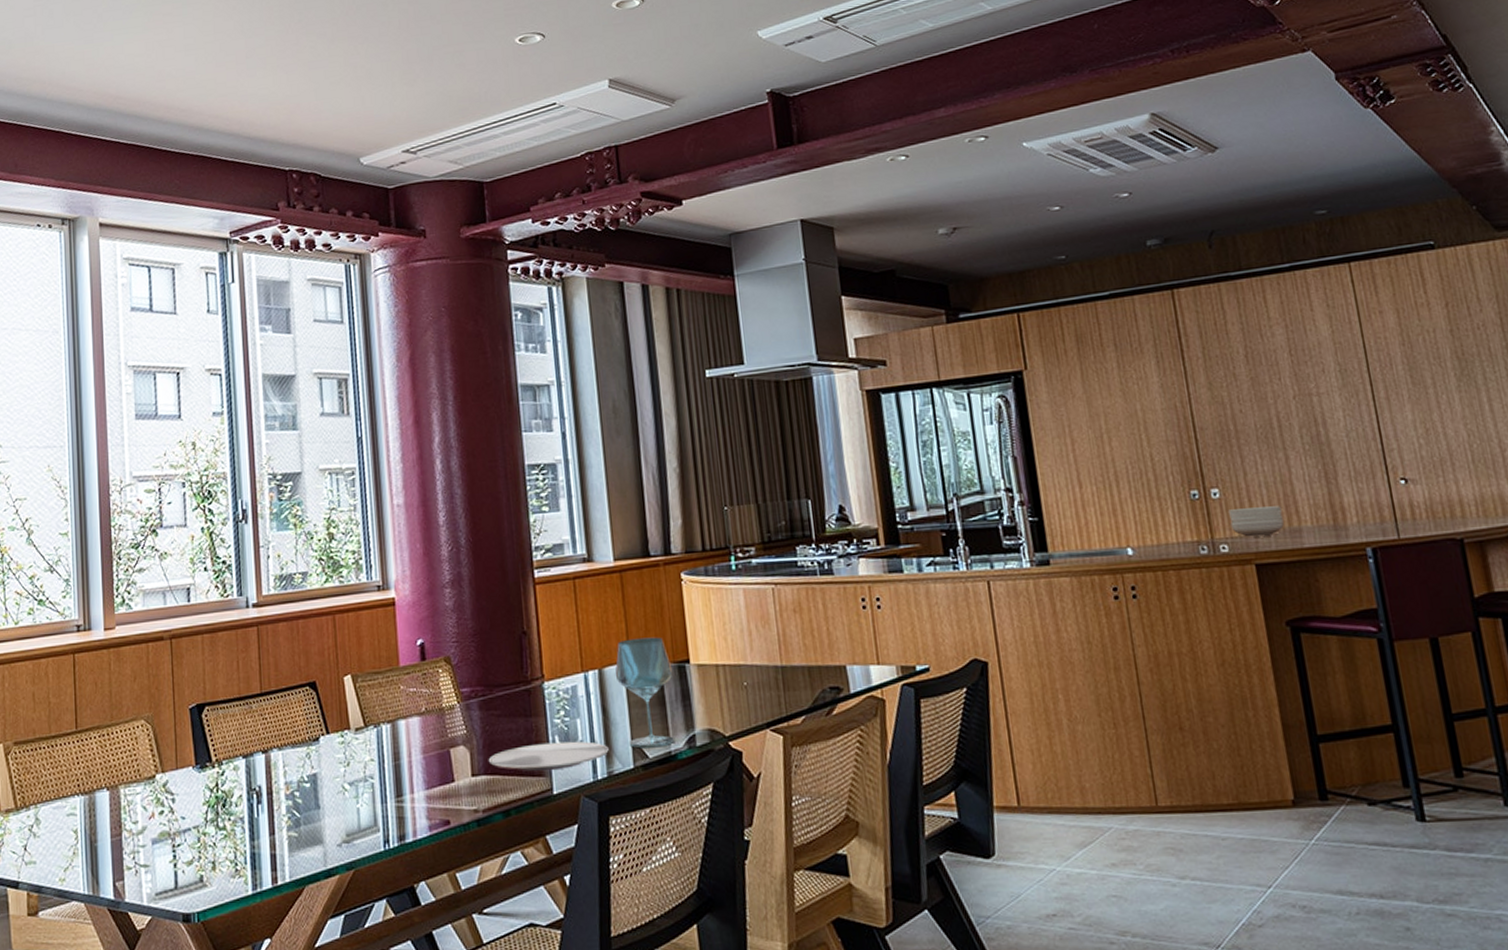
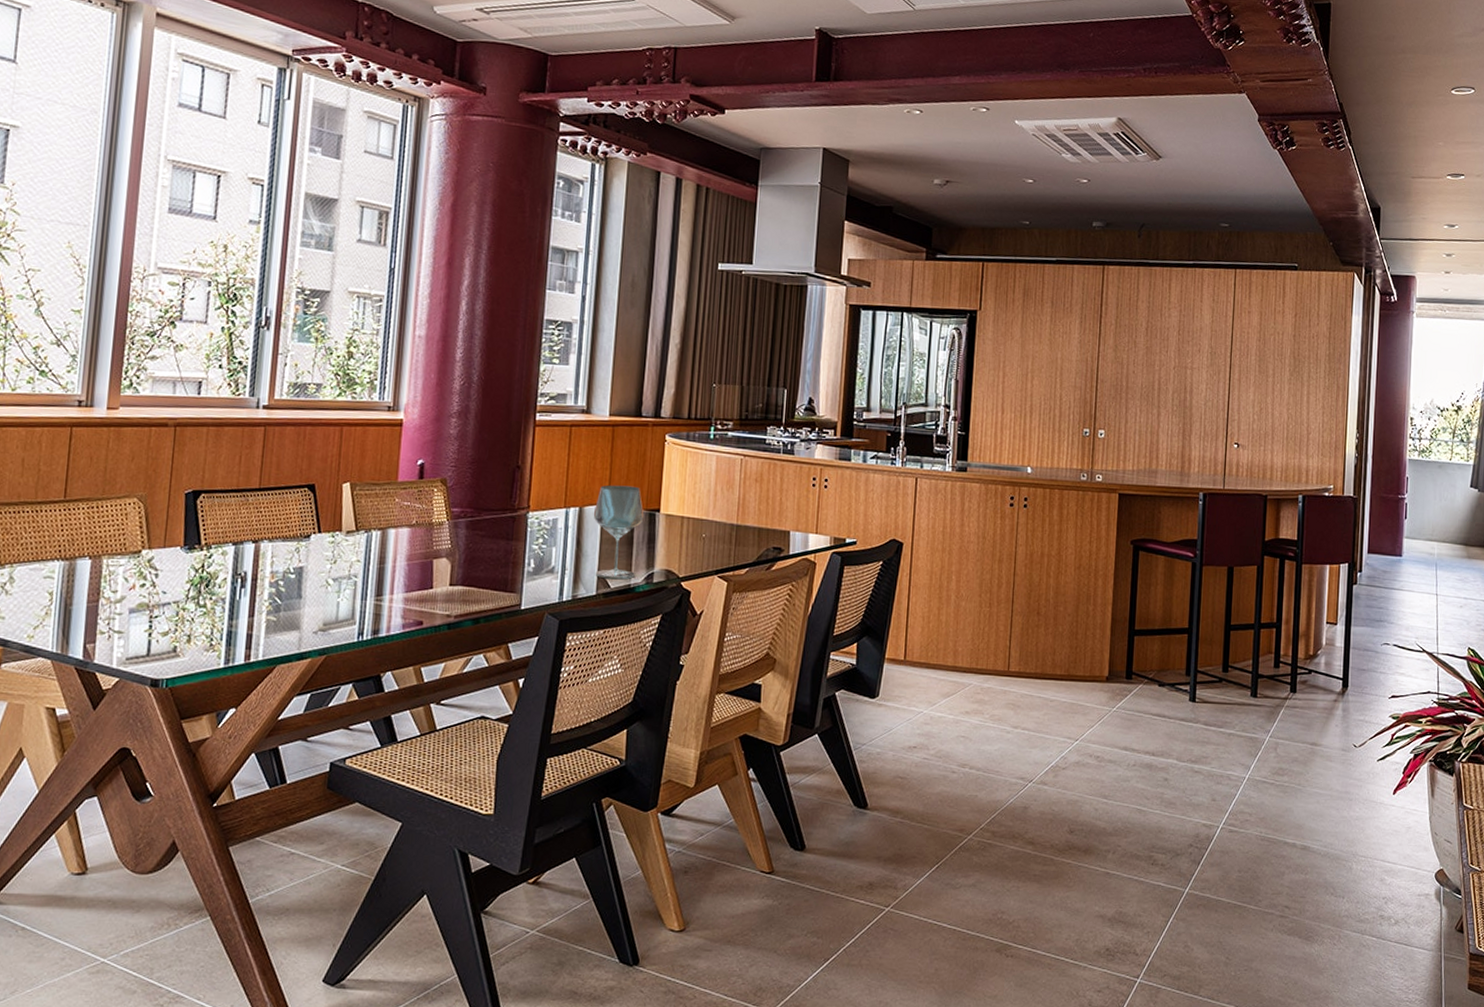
plate: present [488,741,609,772] -> none [467,564,577,589]
bowl: present [1227,506,1285,537] -> none [1107,448,1147,473]

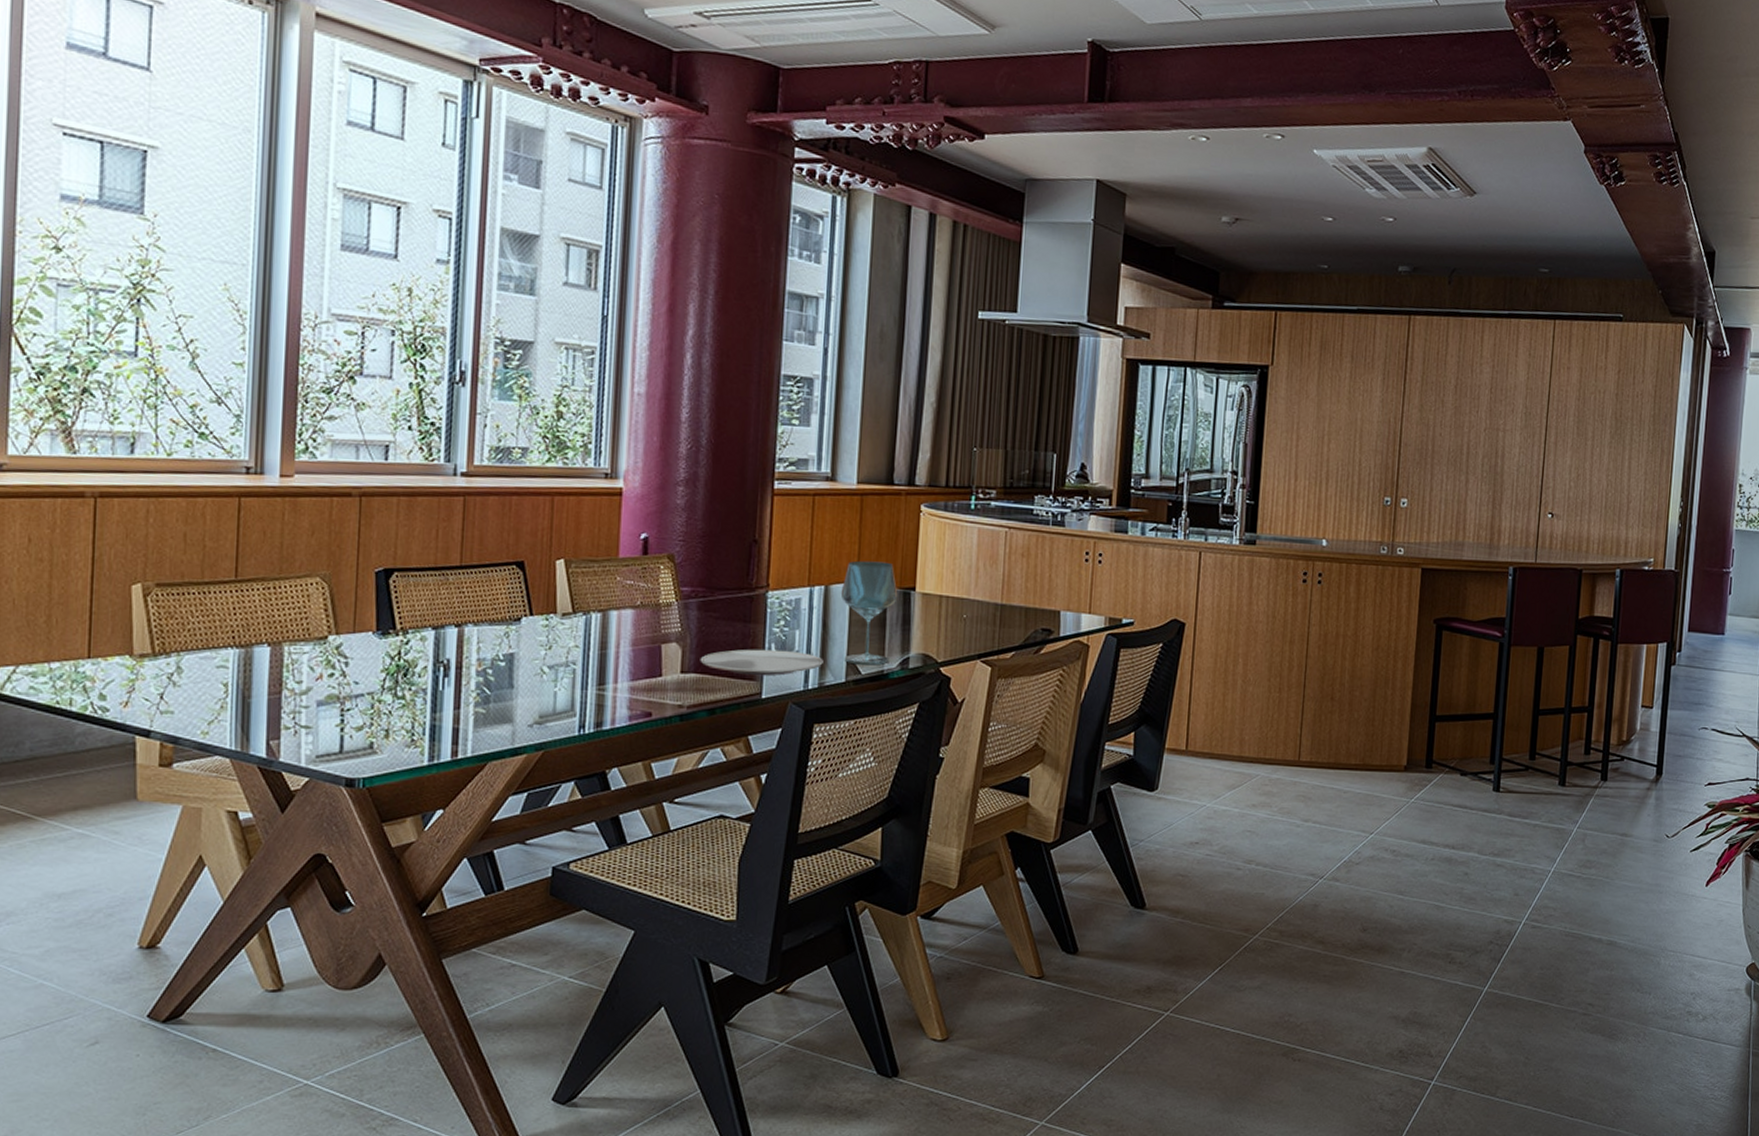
plate: none [467,564,577,589] -> present [700,649,823,676]

